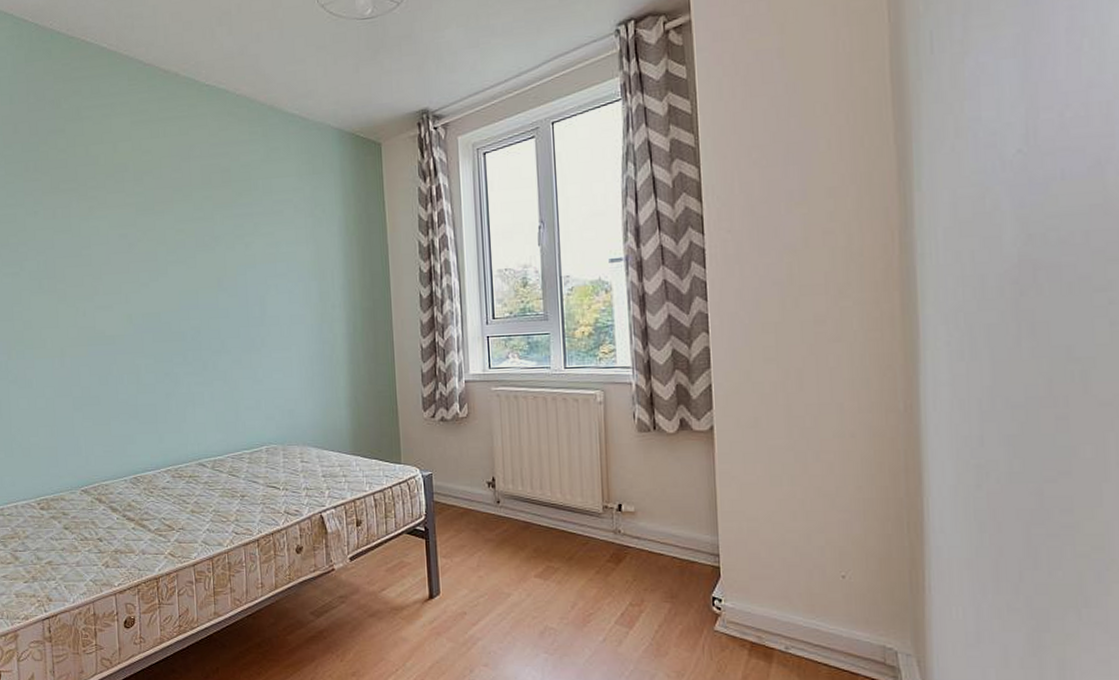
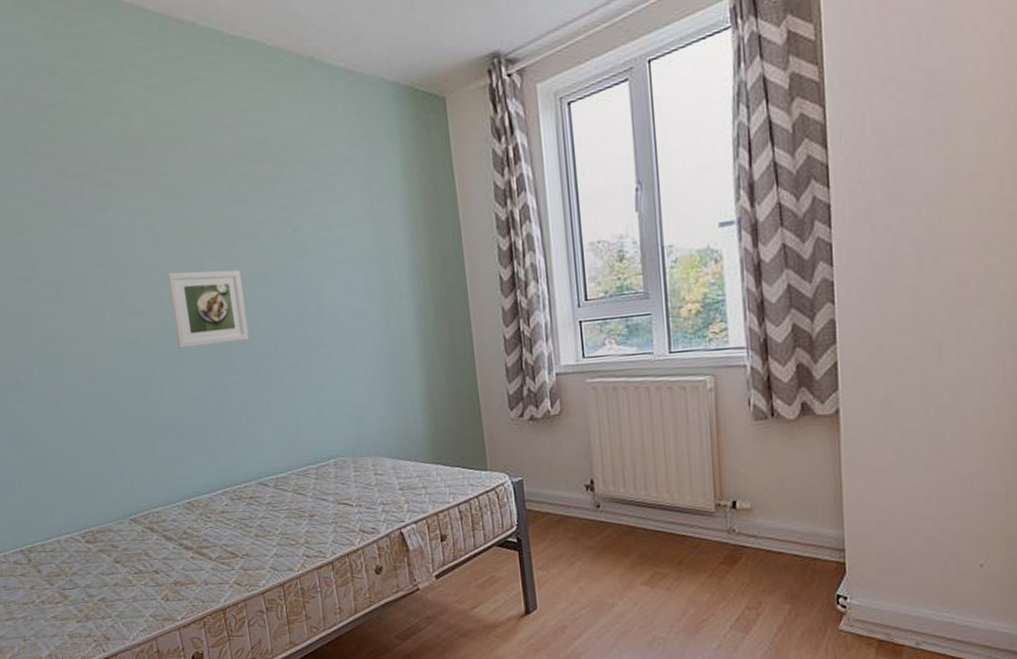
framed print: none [135,275,201,341] -> present [166,270,249,349]

